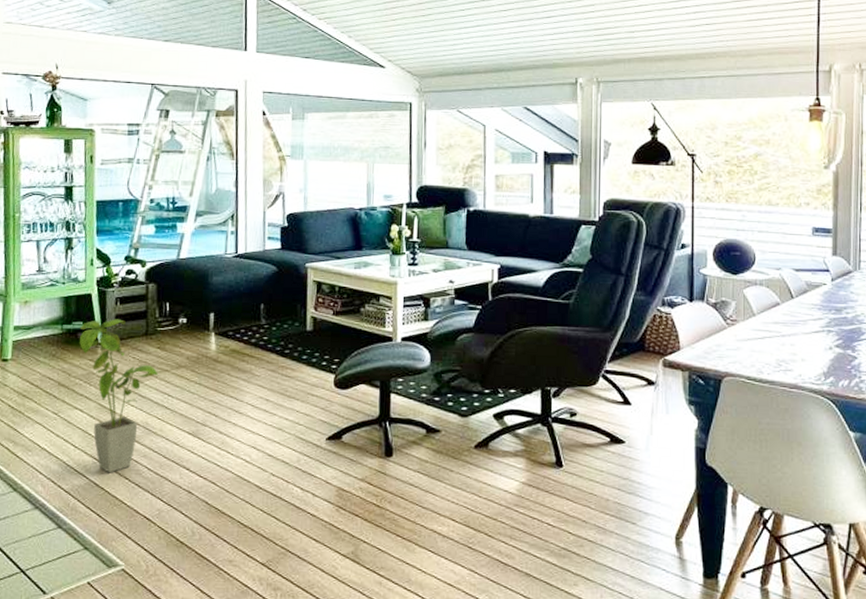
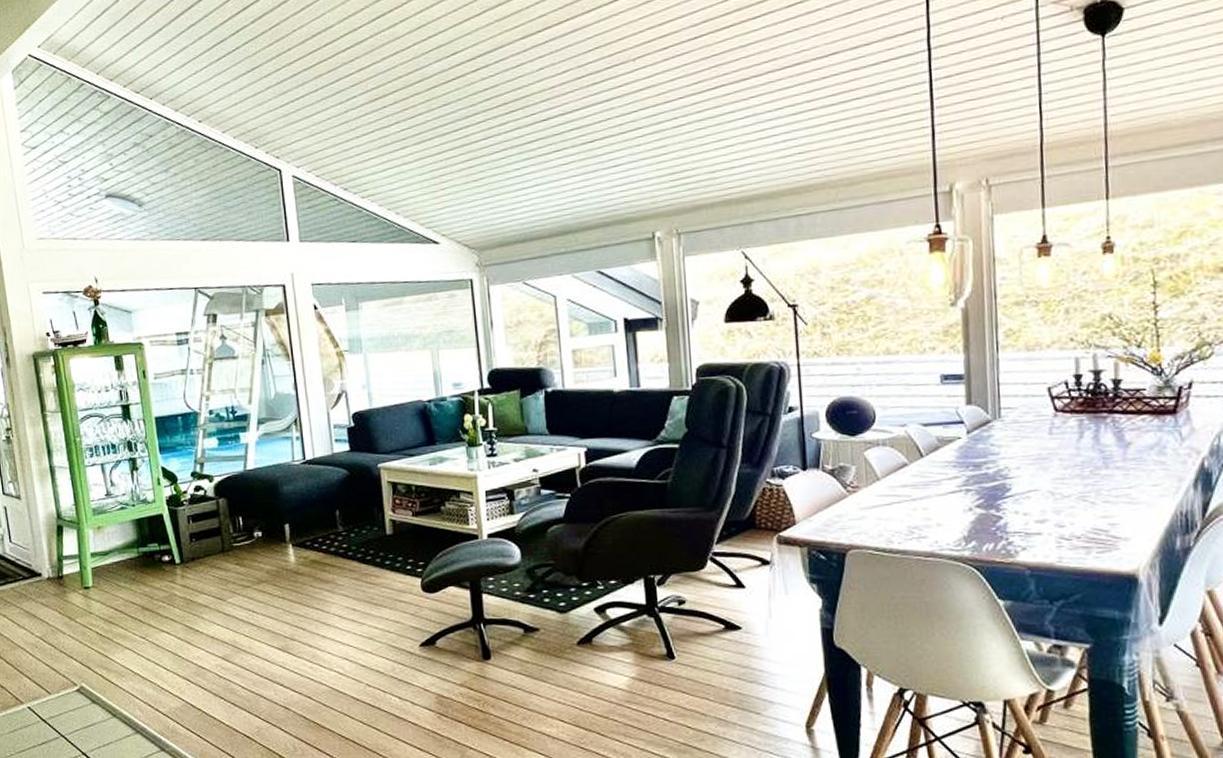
house plant: present [80,319,162,473] -> none [155,537,243,694]

